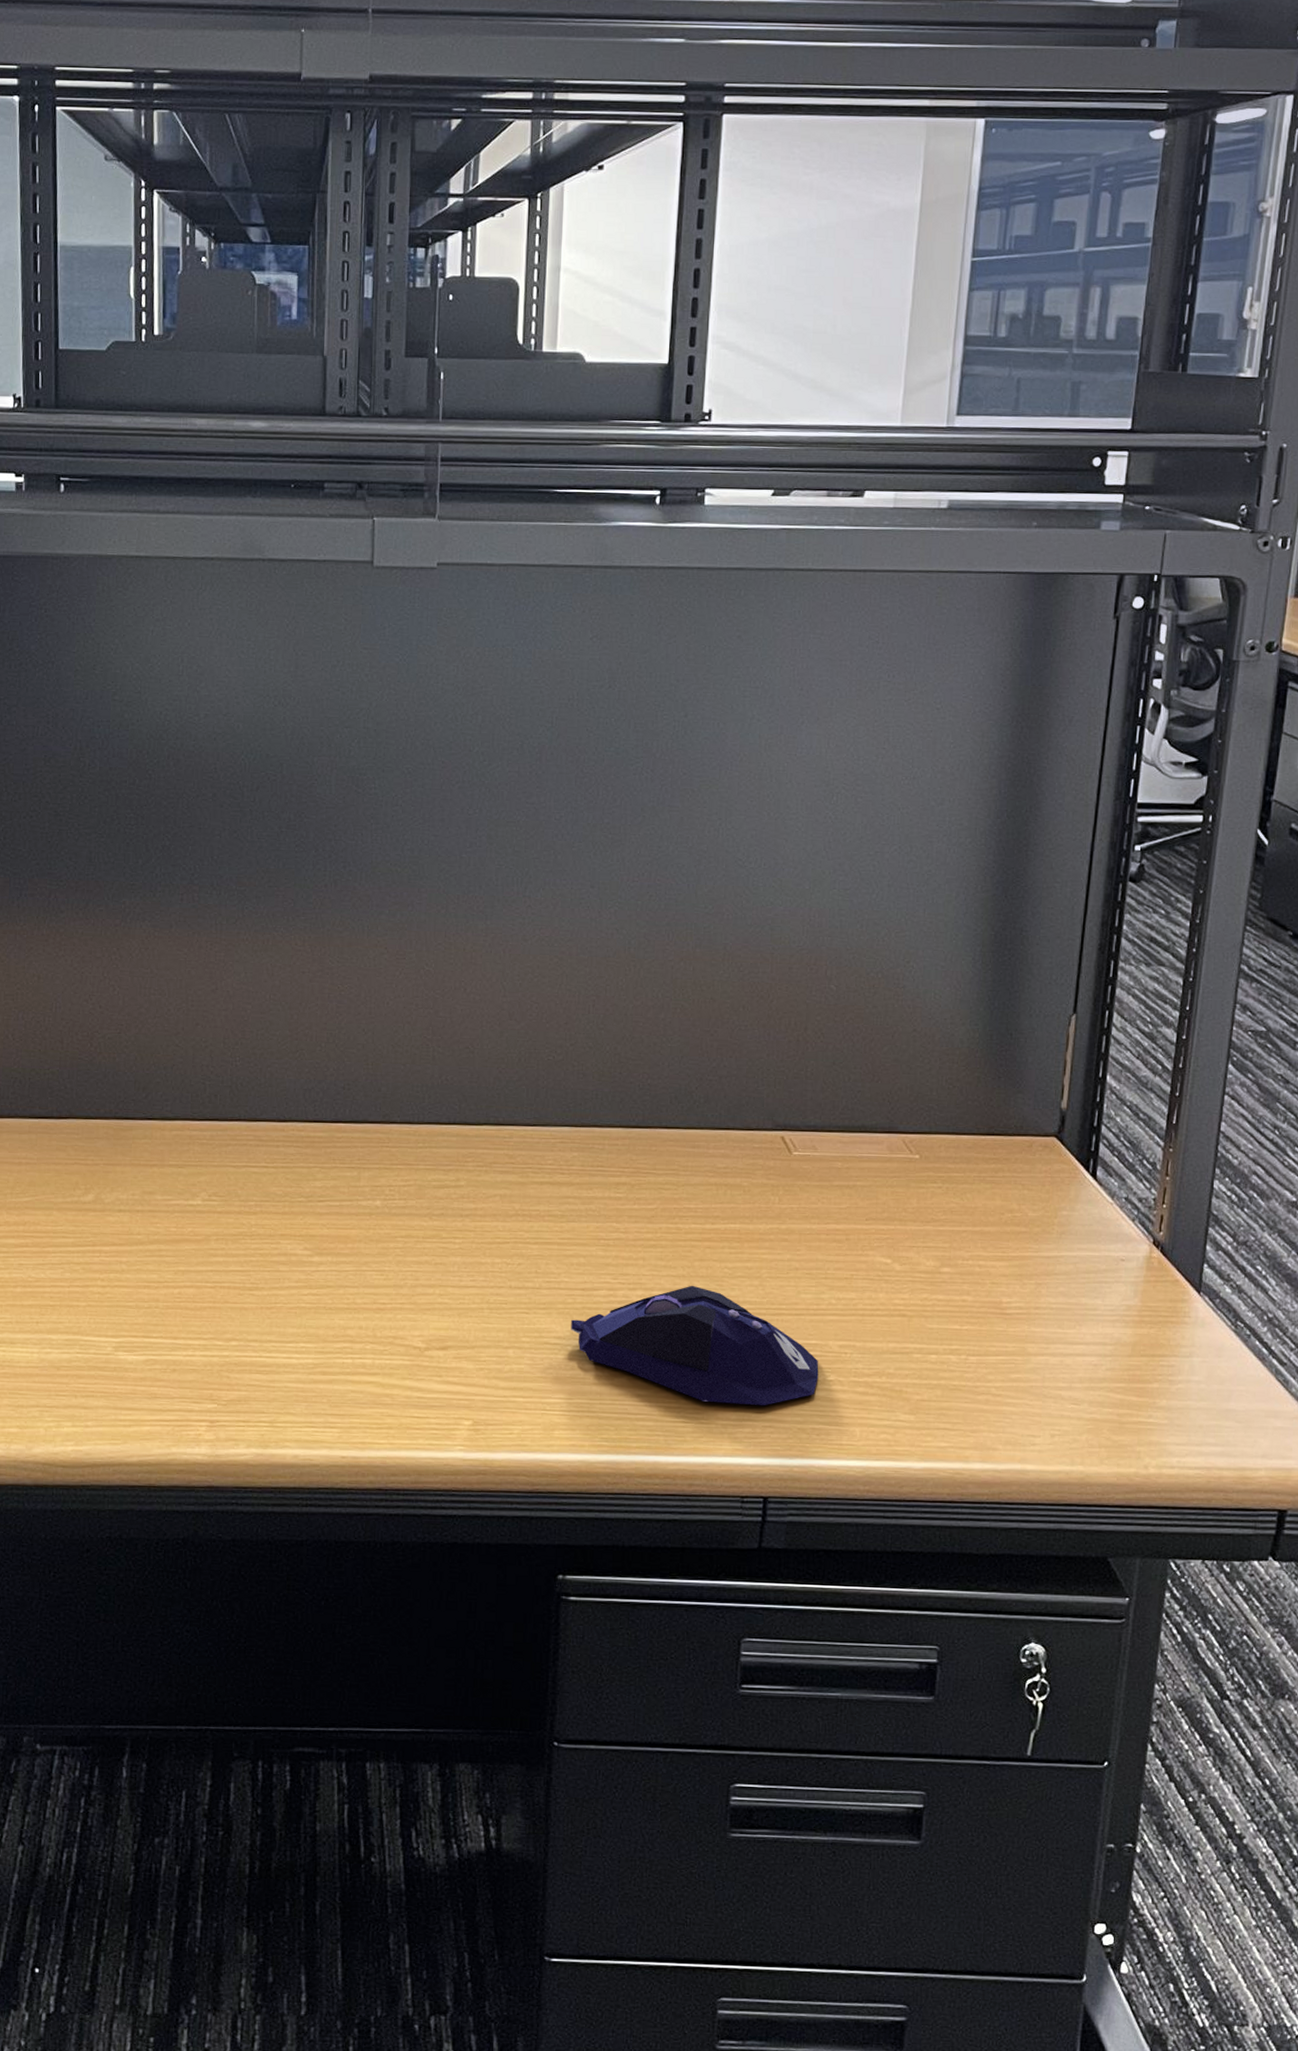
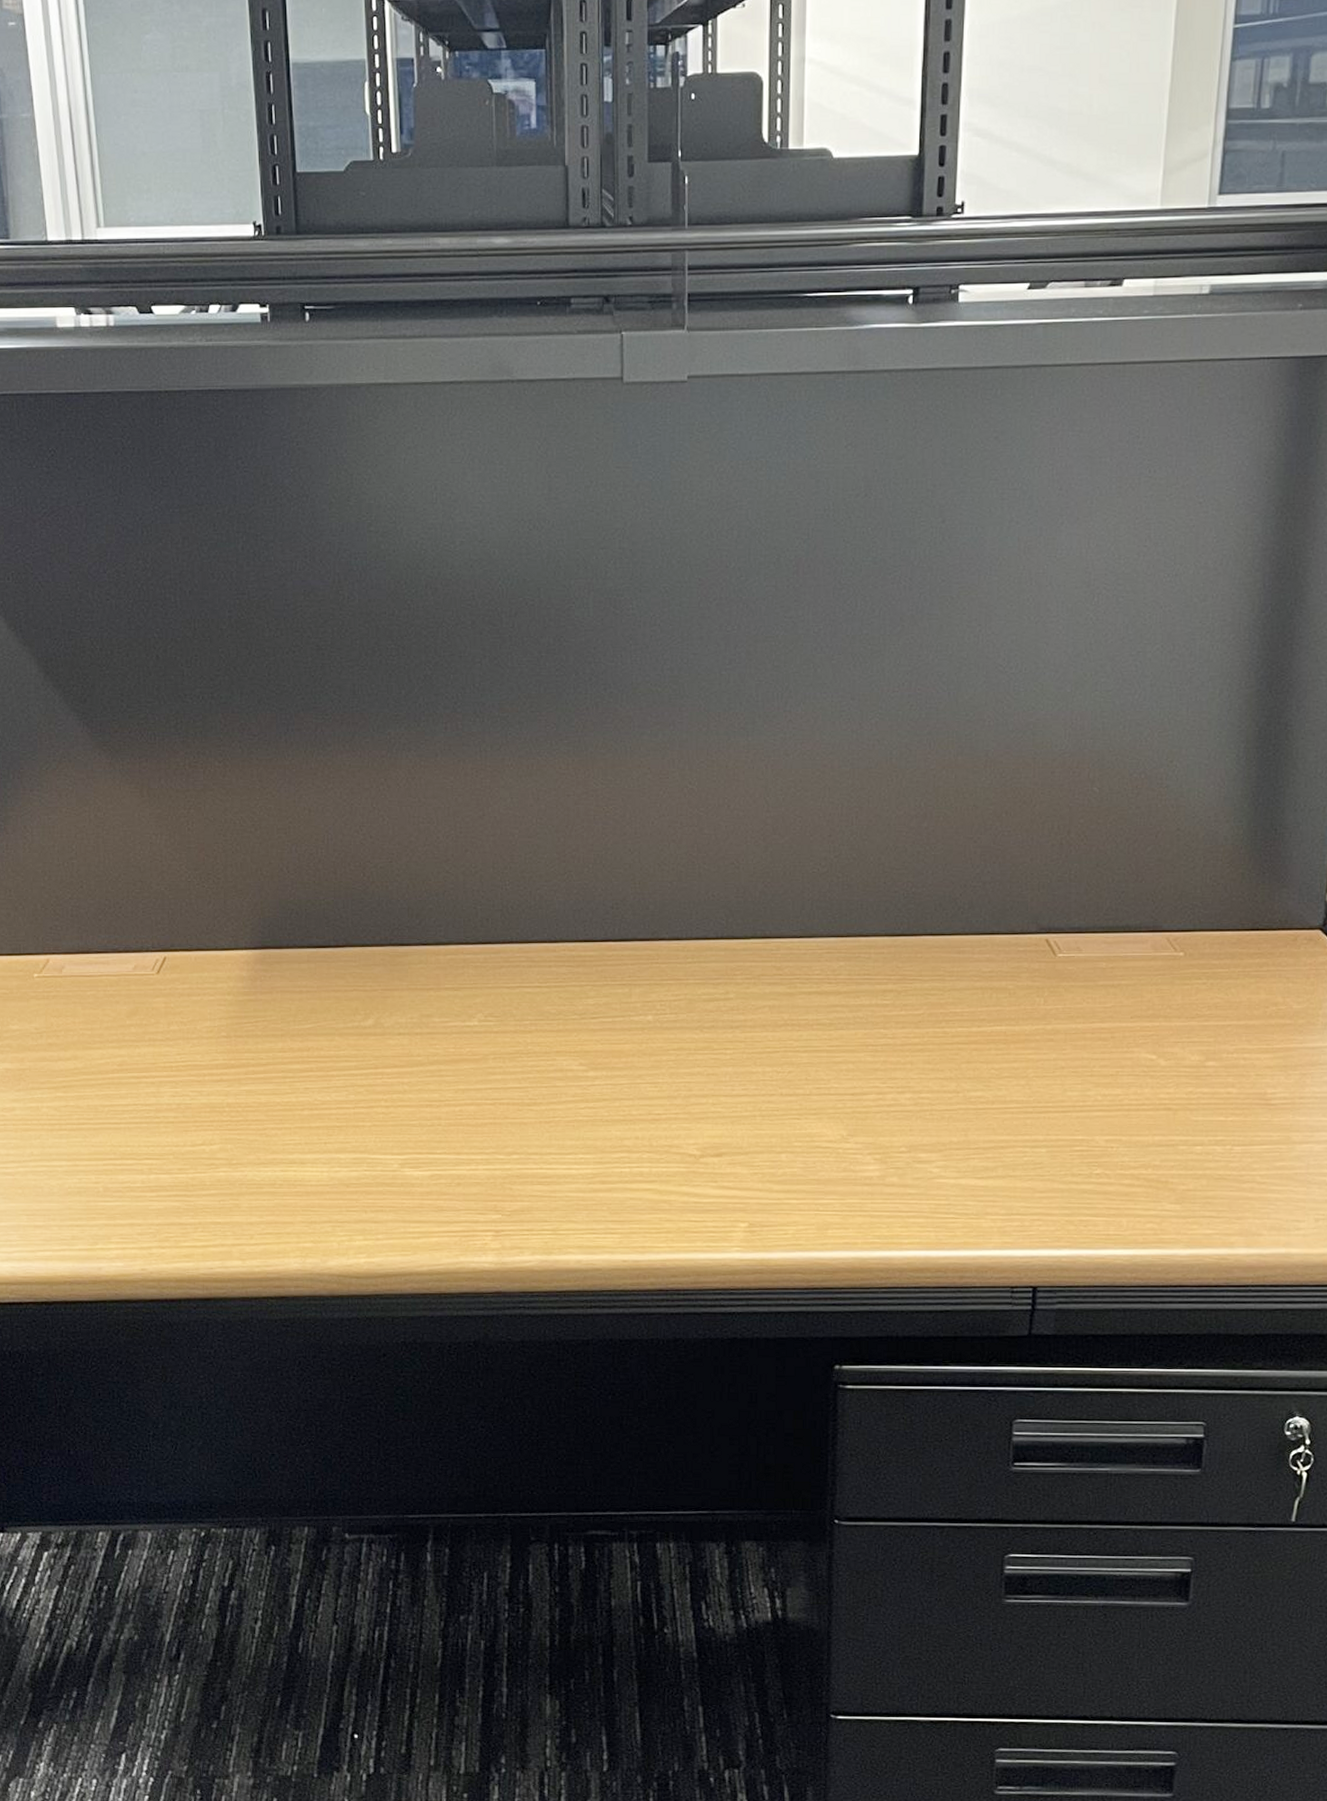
computer mouse: present [571,1285,819,1405] -> none [842,1086,1086,1200]

